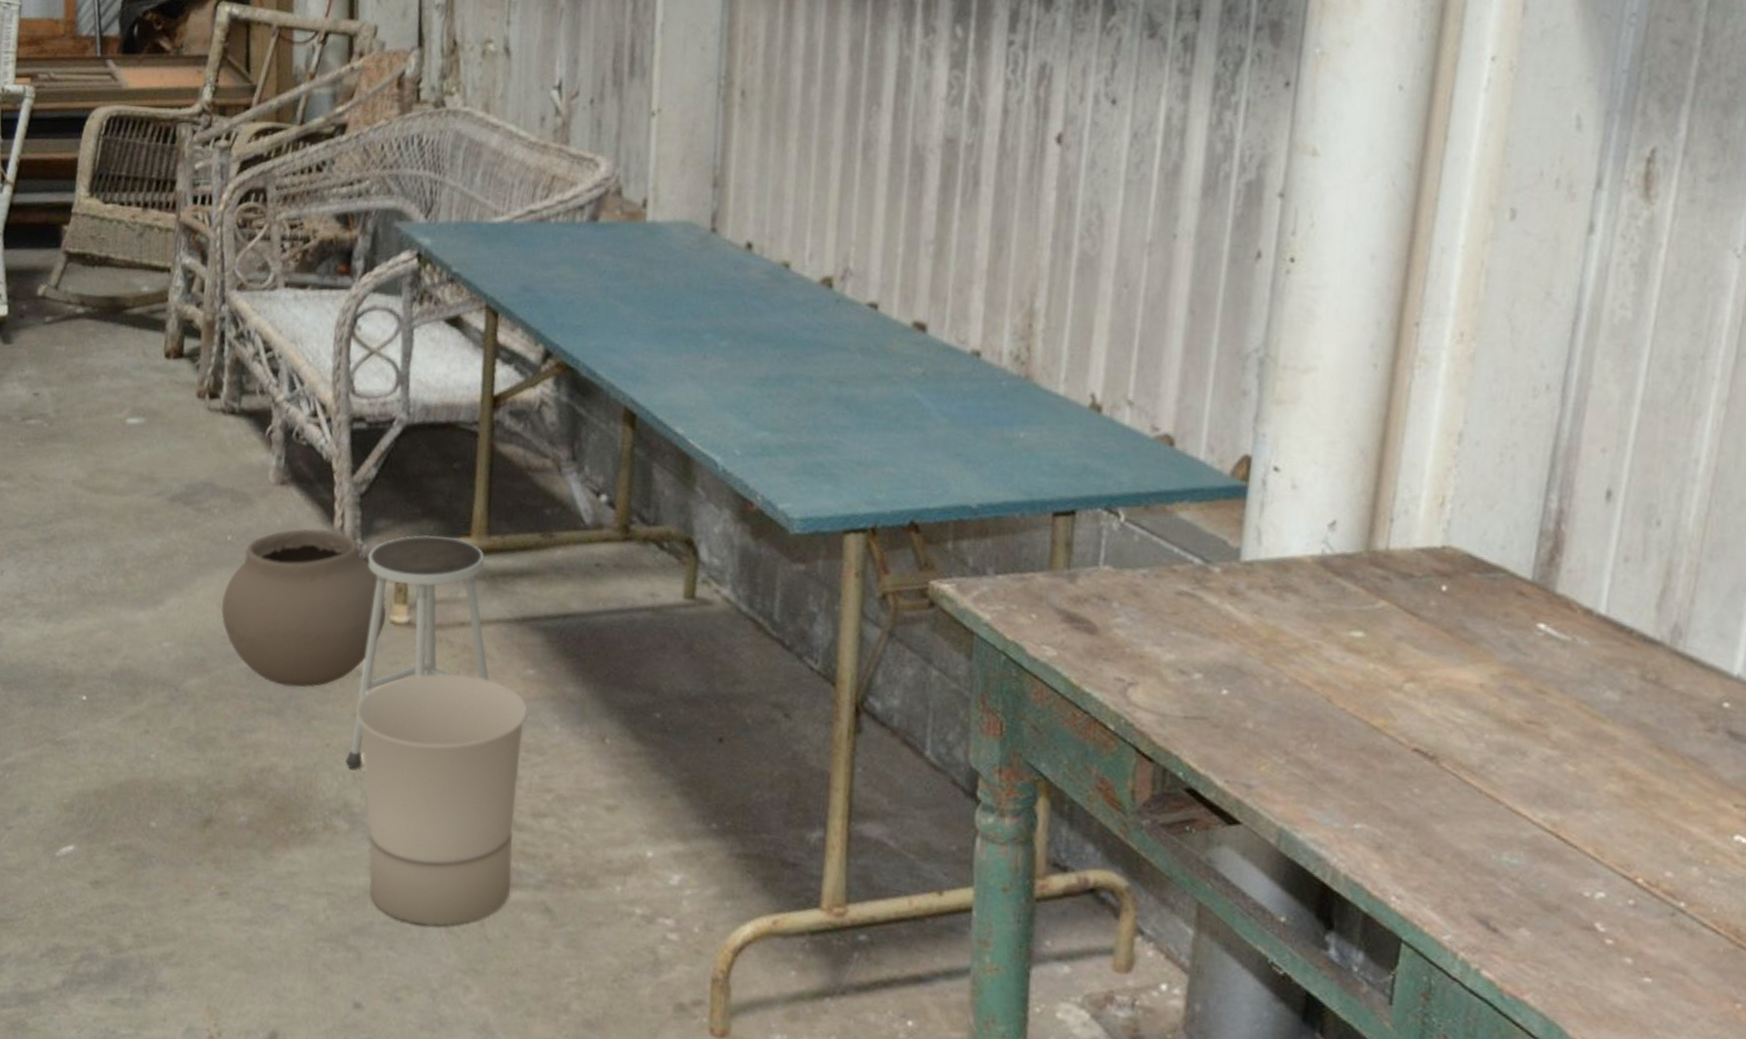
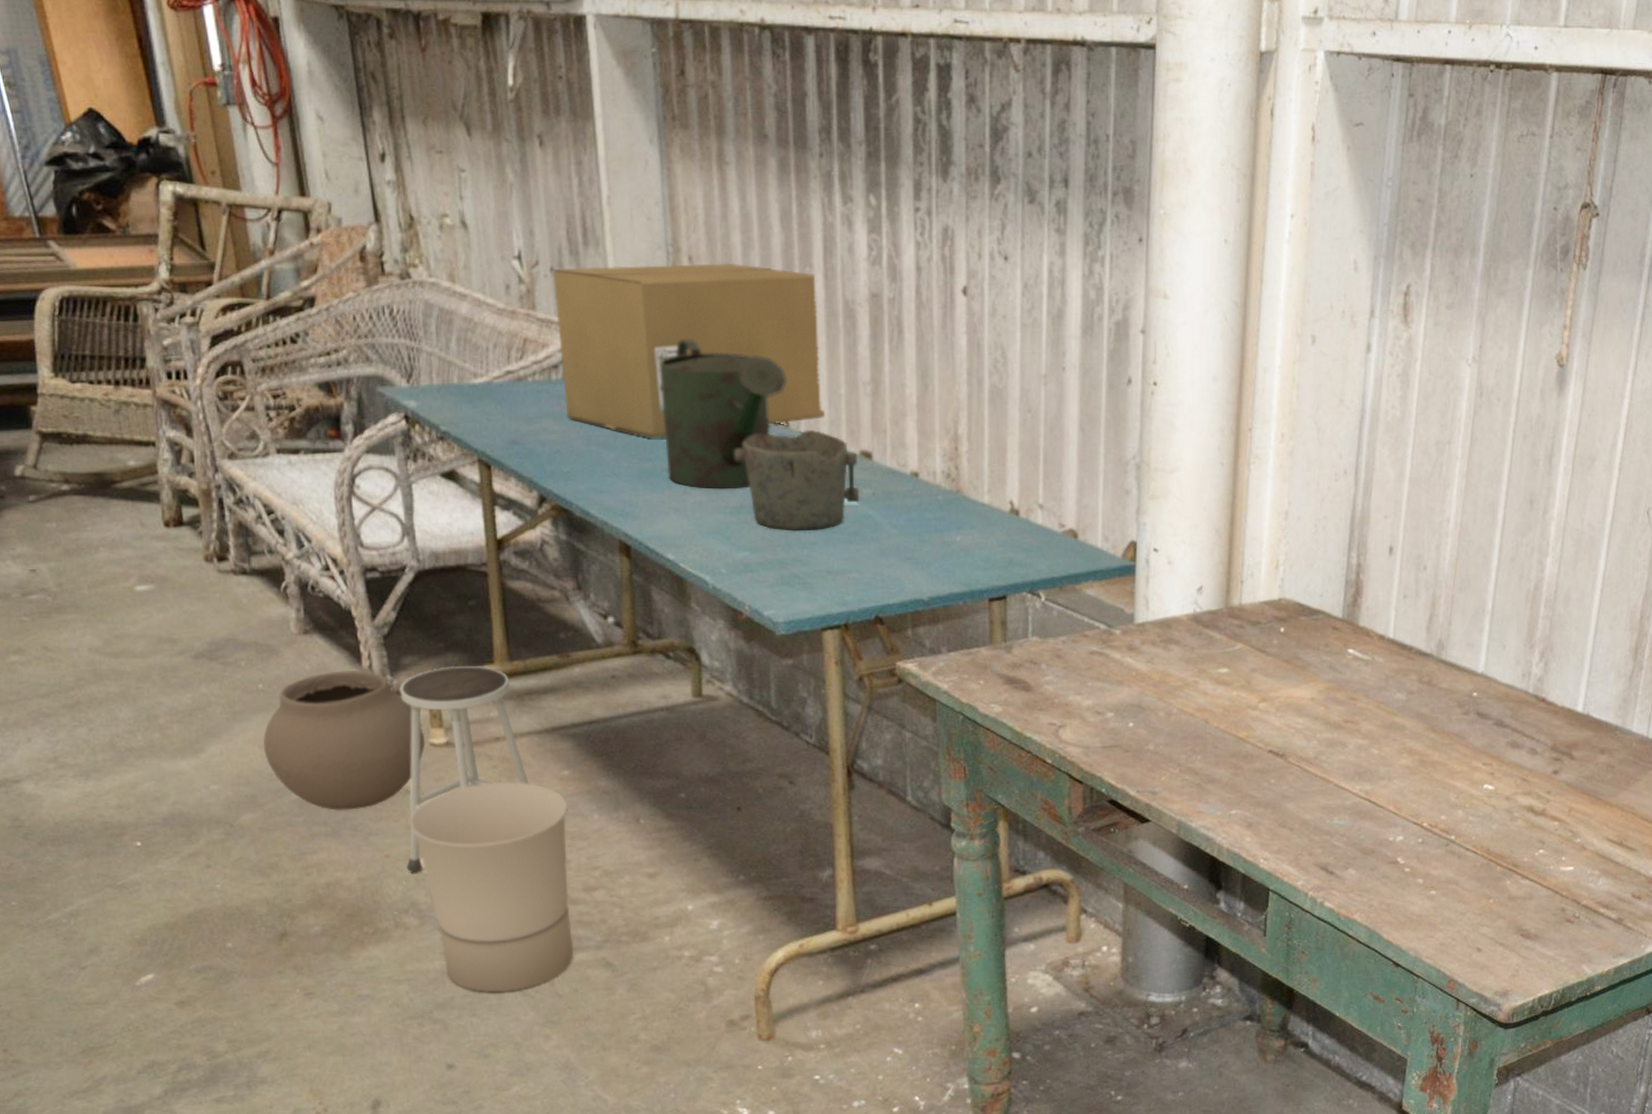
box: none [586,98,885,294] -> present [553,262,825,439]
watering can: none [688,182,836,358] -> present [659,339,787,490]
bucket: none [765,292,910,413] -> present [734,429,860,531]

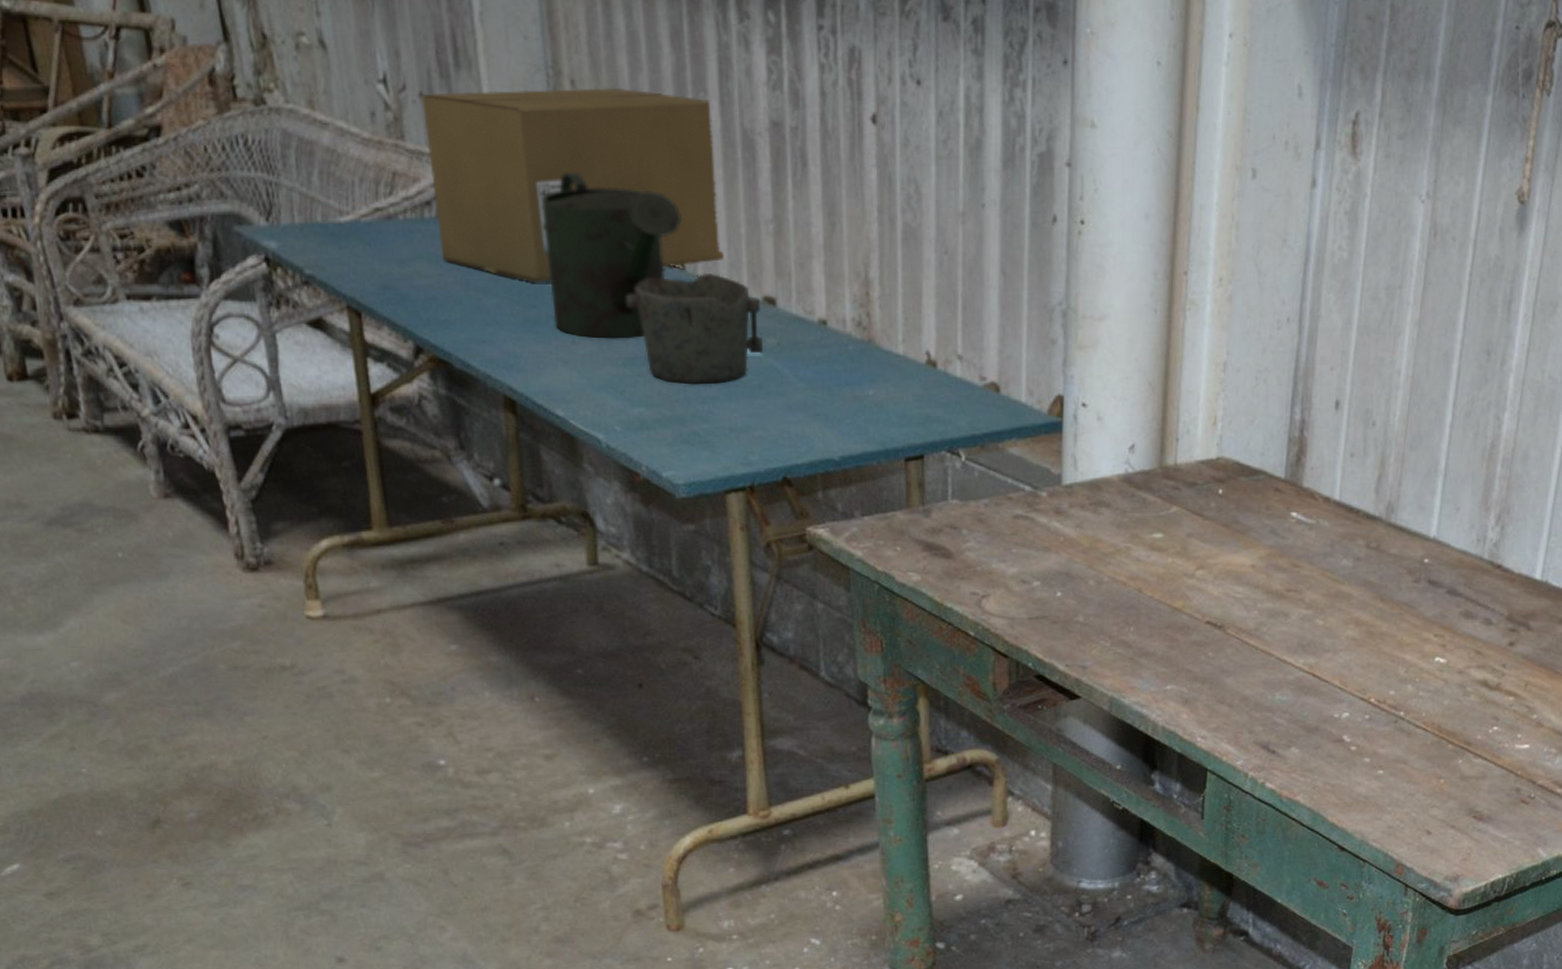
clay pot: present [263,671,426,810] -> none [125,538,301,689]
stool: present [400,666,529,872] -> none [271,533,414,754]
waste bin: present [409,782,574,992] -> none [287,658,468,881]

